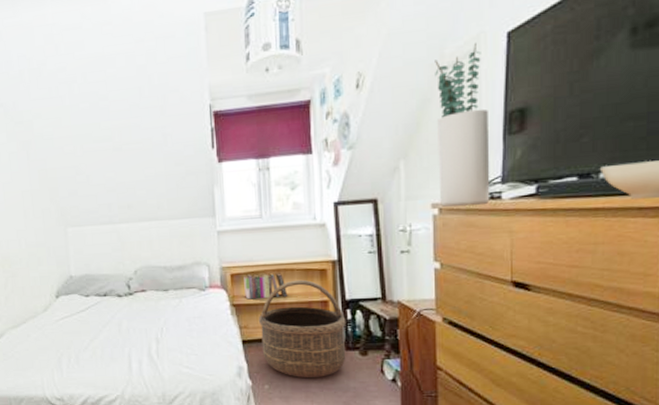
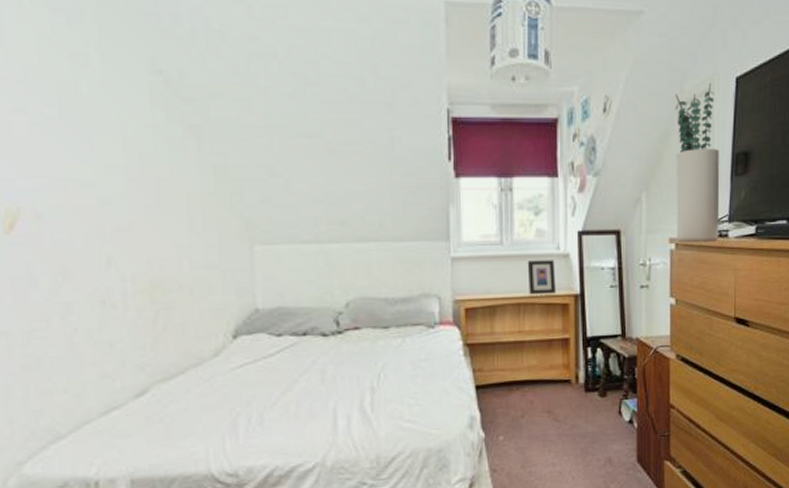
books: present [244,272,288,300] -> none [480,306,528,338]
basket: present [258,279,346,379] -> none [494,315,587,425]
picture frame: none [285,229,314,262] -> present [527,260,556,295]

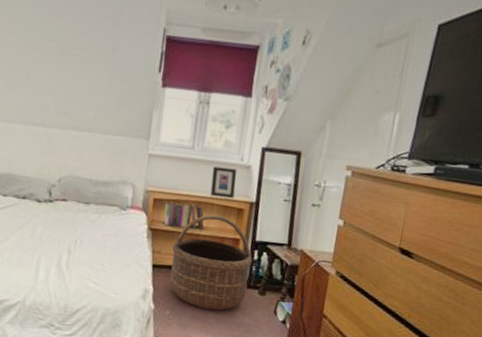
books: none [480,306,528,338] -> present [163,200,204,230]
basket: none [494,315,587,425] -> present [169,215,253,310]
vase: present [675,82,720,243] -> none [354,26,414,176]

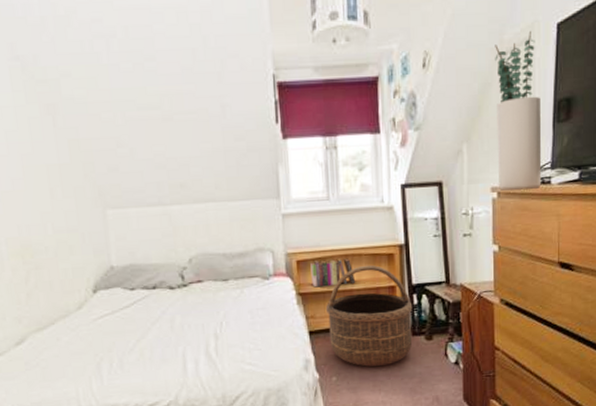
picture frame: present [210,166,237,199] -> none [353,212,381,247]
vase: none [354,26,414,176] -> present [495,30,542,191]

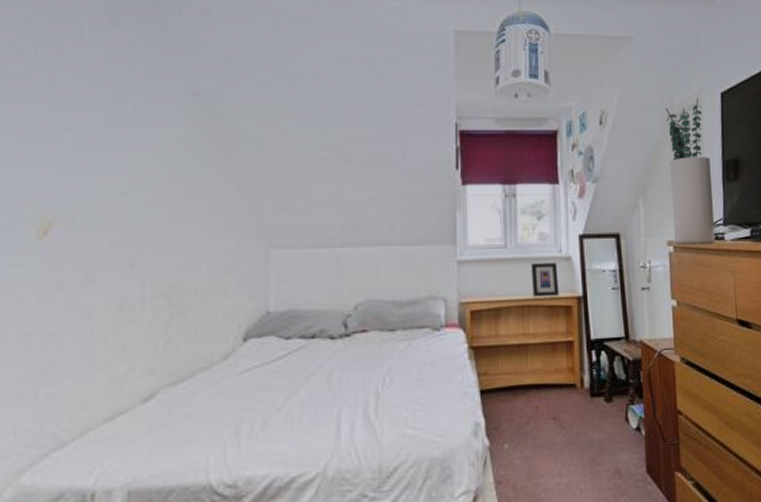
books: present [310,257,356,288] -> none [485,309,532,341]
basket: present [325,265,413,367] -> none [499,317,591,433]
picture frame: none [353,212,381,247] -> present [530,262,559,298]

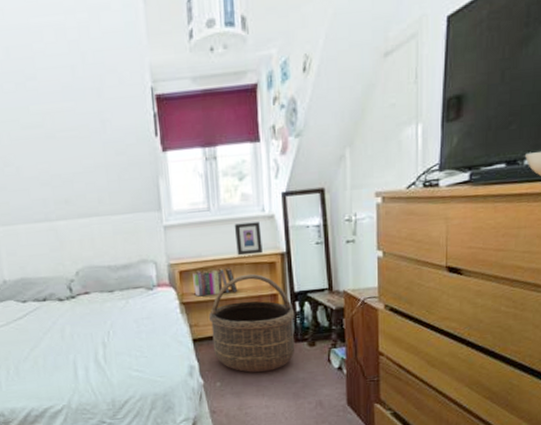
books: none [485,309,532,341] -> present [193,267,238,297]
basket: none [499,317,591,433] -> present [208,273,295,373]
vase: present [666,97,716,246] -> none [379,25,429,195]

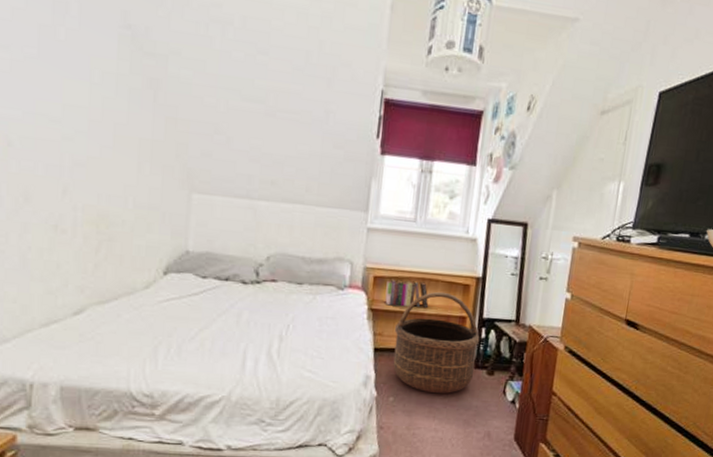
picture frame: present [234,221,263,256] -> none [434,240,462,274]

